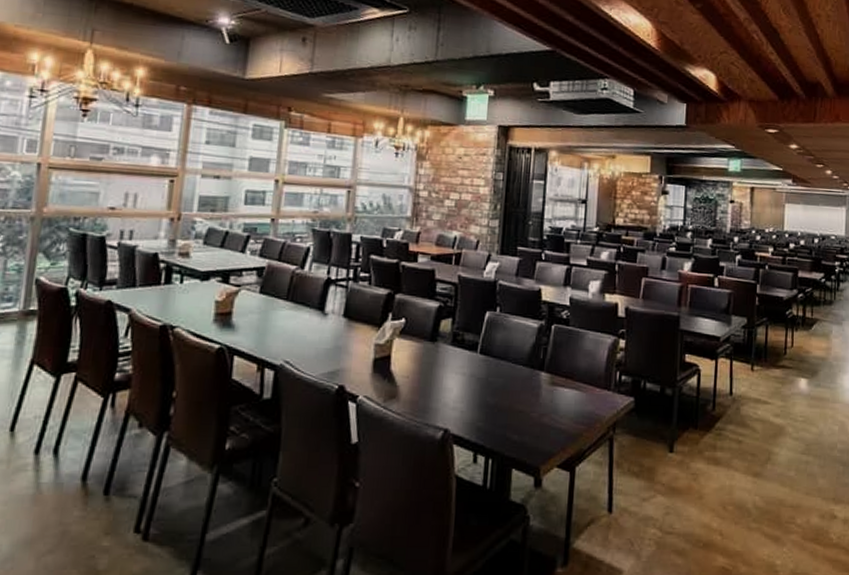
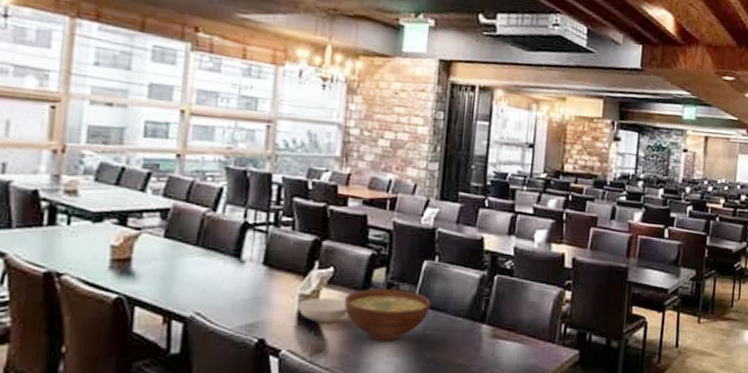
bowl: none [373,347,418,371] -> present [298,297,348,324]
bowl: none [414,338,493,388] -> present [344,288,431,341]

